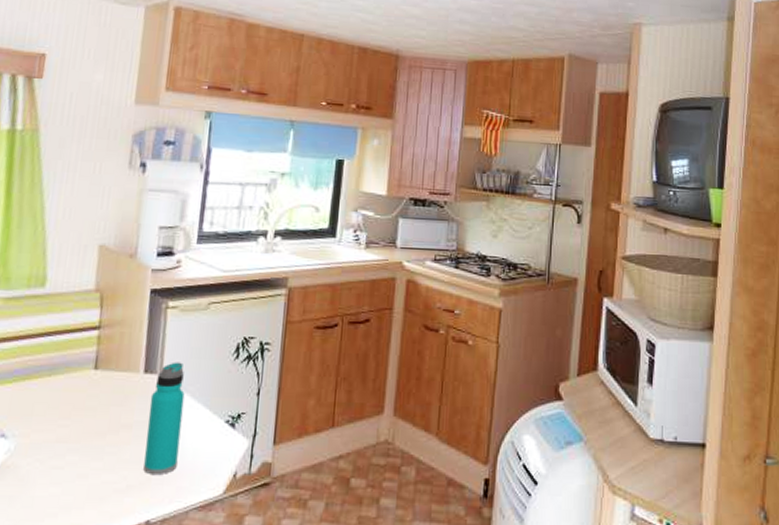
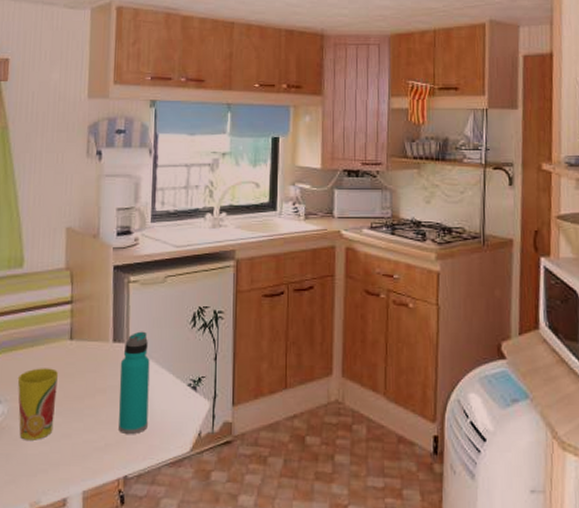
cup: none [26,400,79,481] -> present [17,368,59,440]

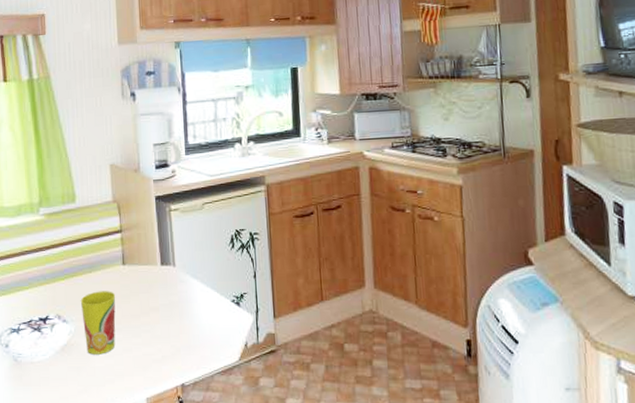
water bottle: present [119,331,150,434] -> none [169,254,199,346]

